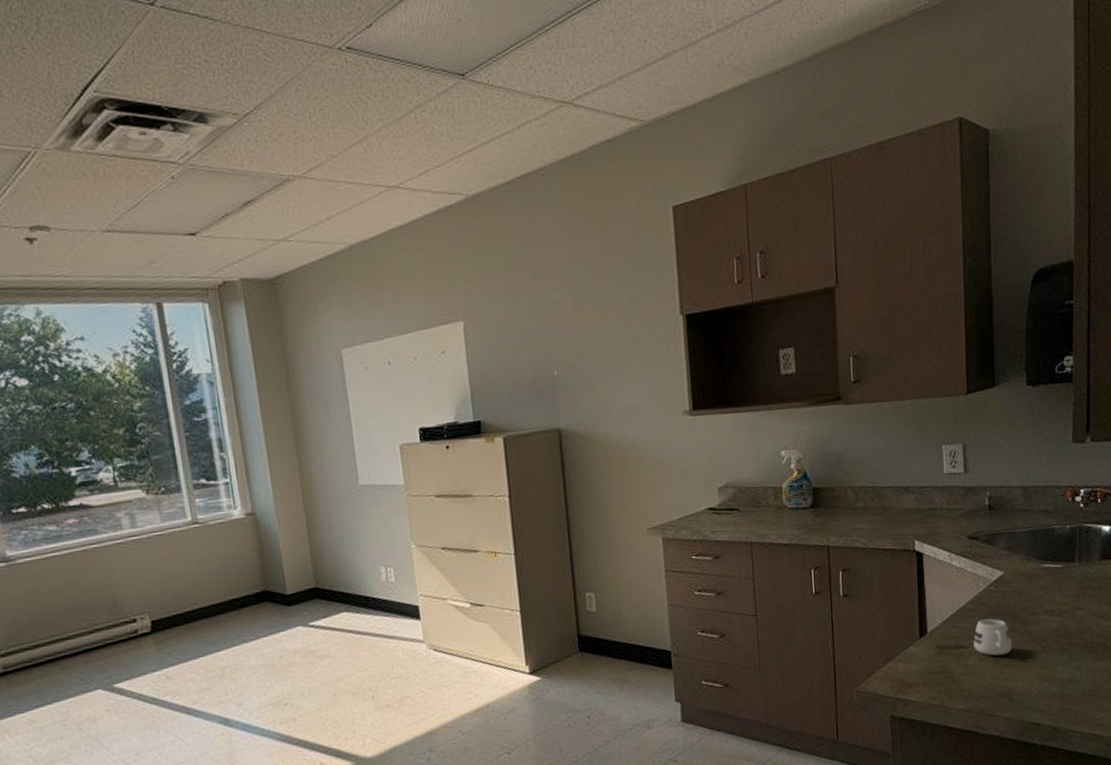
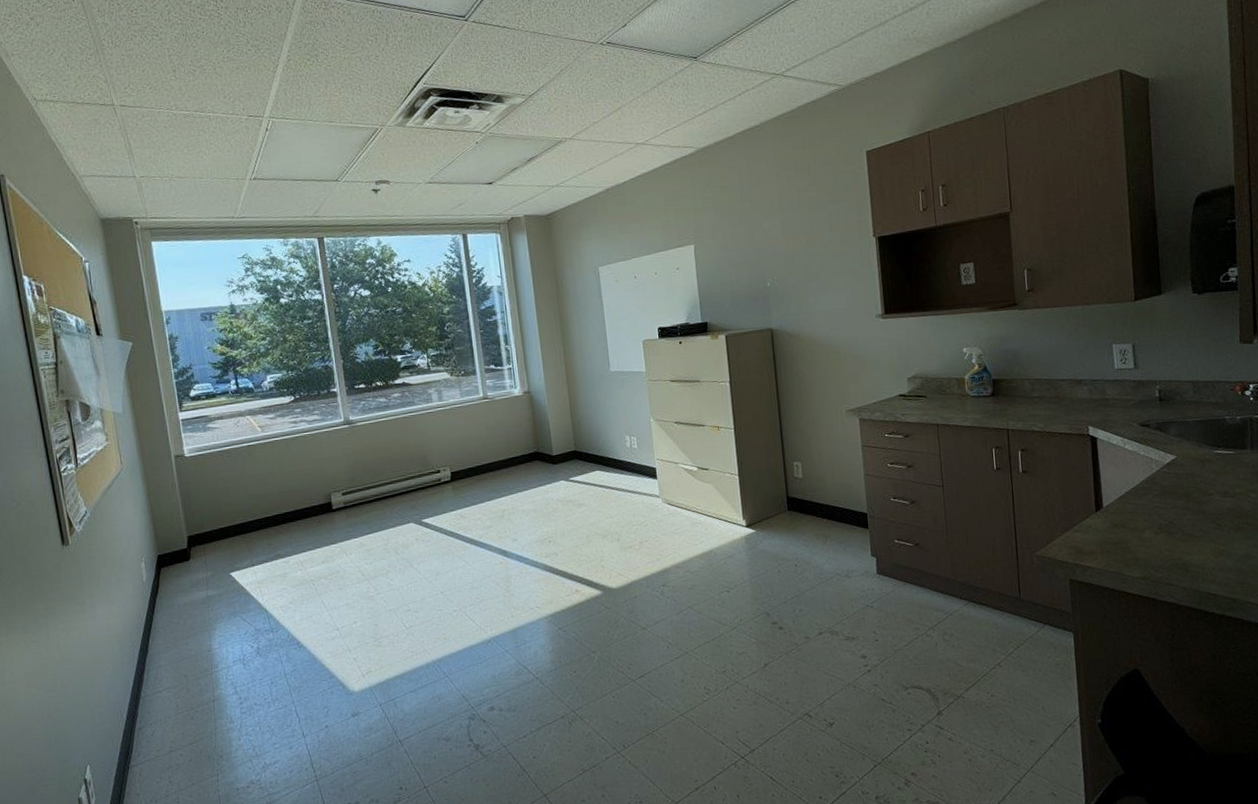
mug: present [934,618,1013,656] -> none [1110,497,1187,531]

